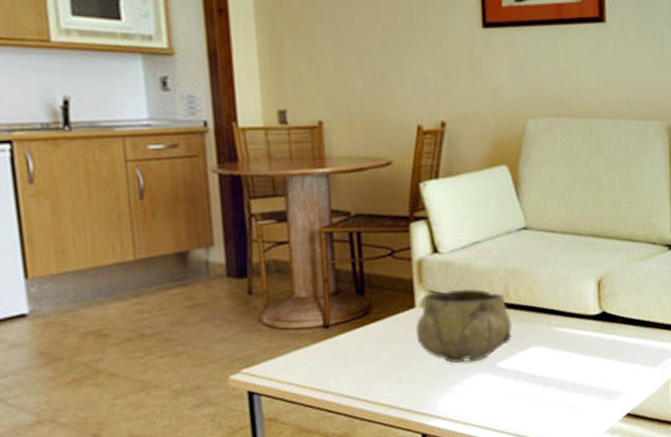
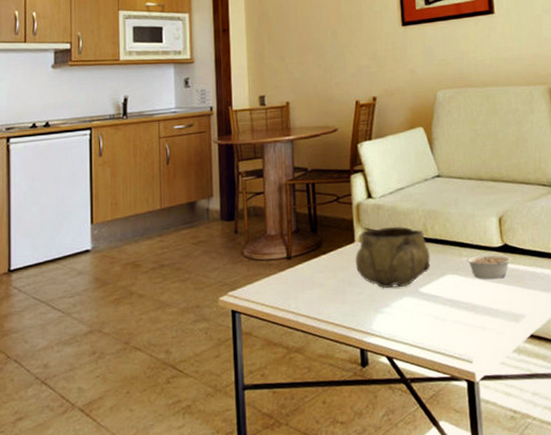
legume: none [556,323,611,353] -> present [466,254,512,280]

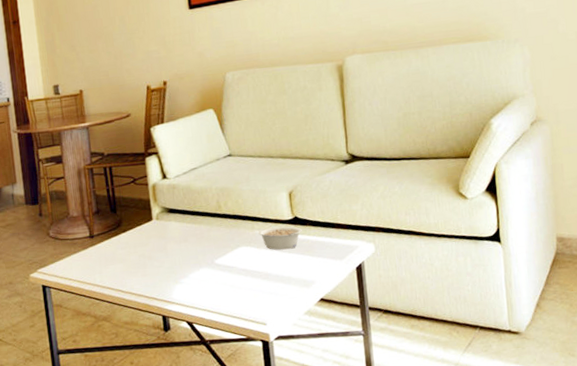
decorative bowl: present [355,227,431,289] -> none [153,204,225,262]

